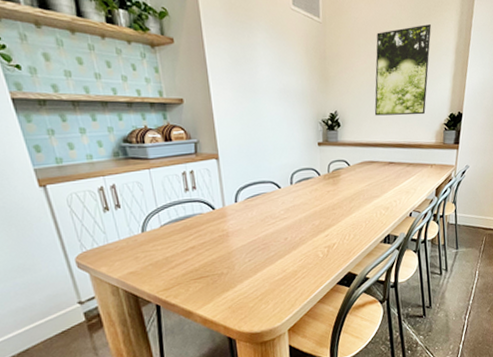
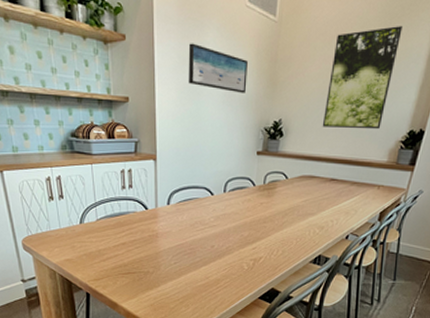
wall art: none [240,44,301,89] -> present [188,43,248,93]

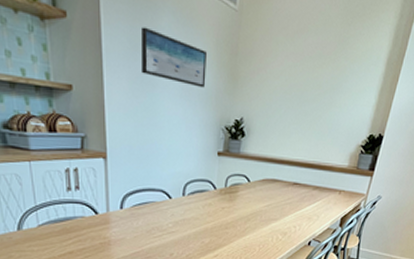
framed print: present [322,26,402,130] -> none [284,25,363,133]

